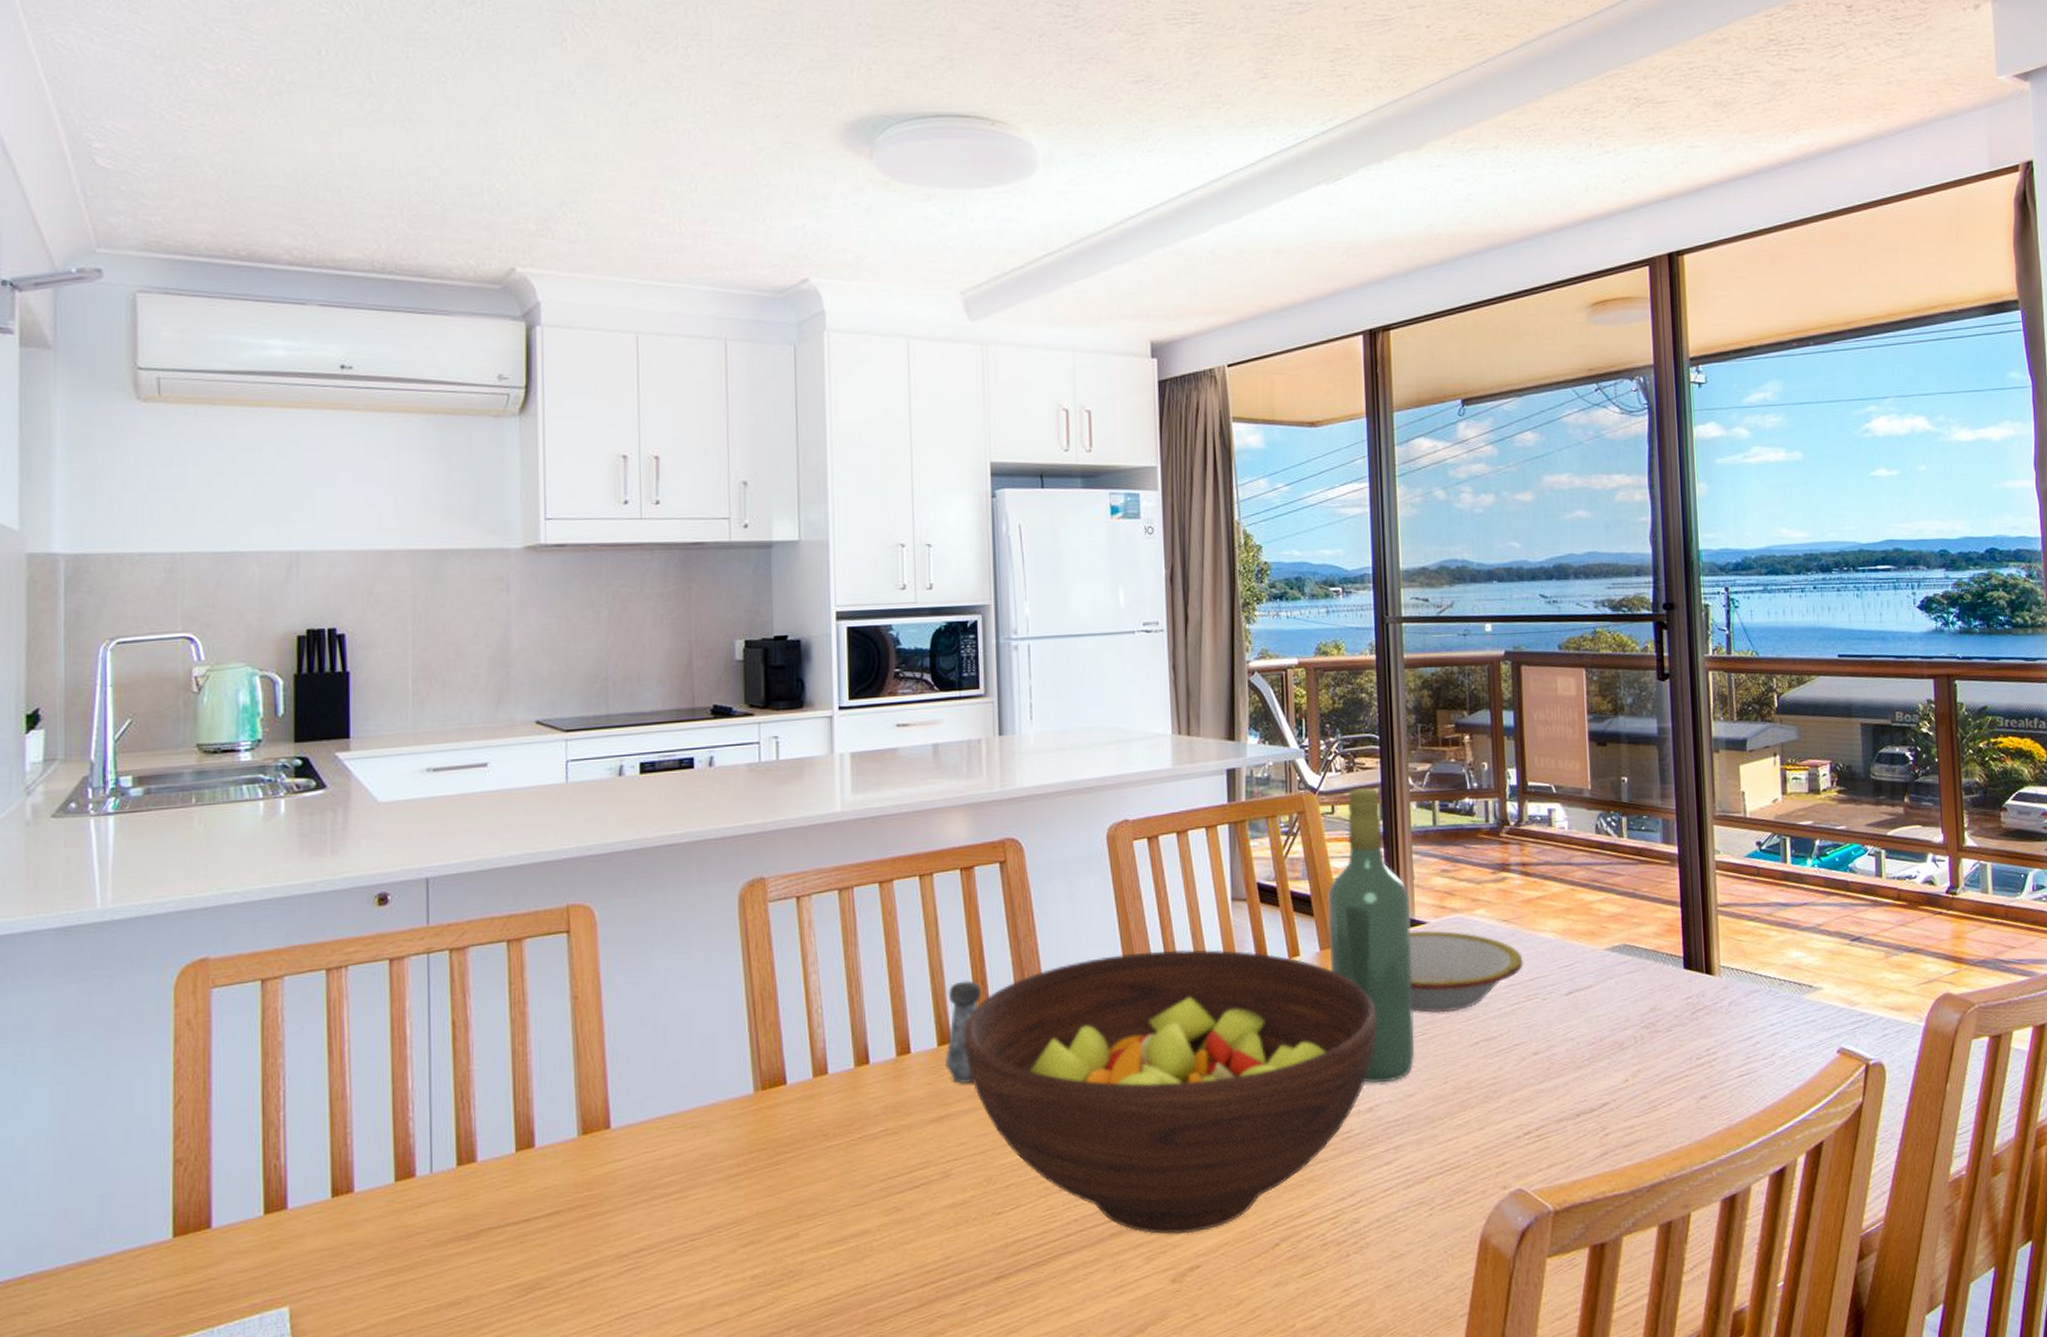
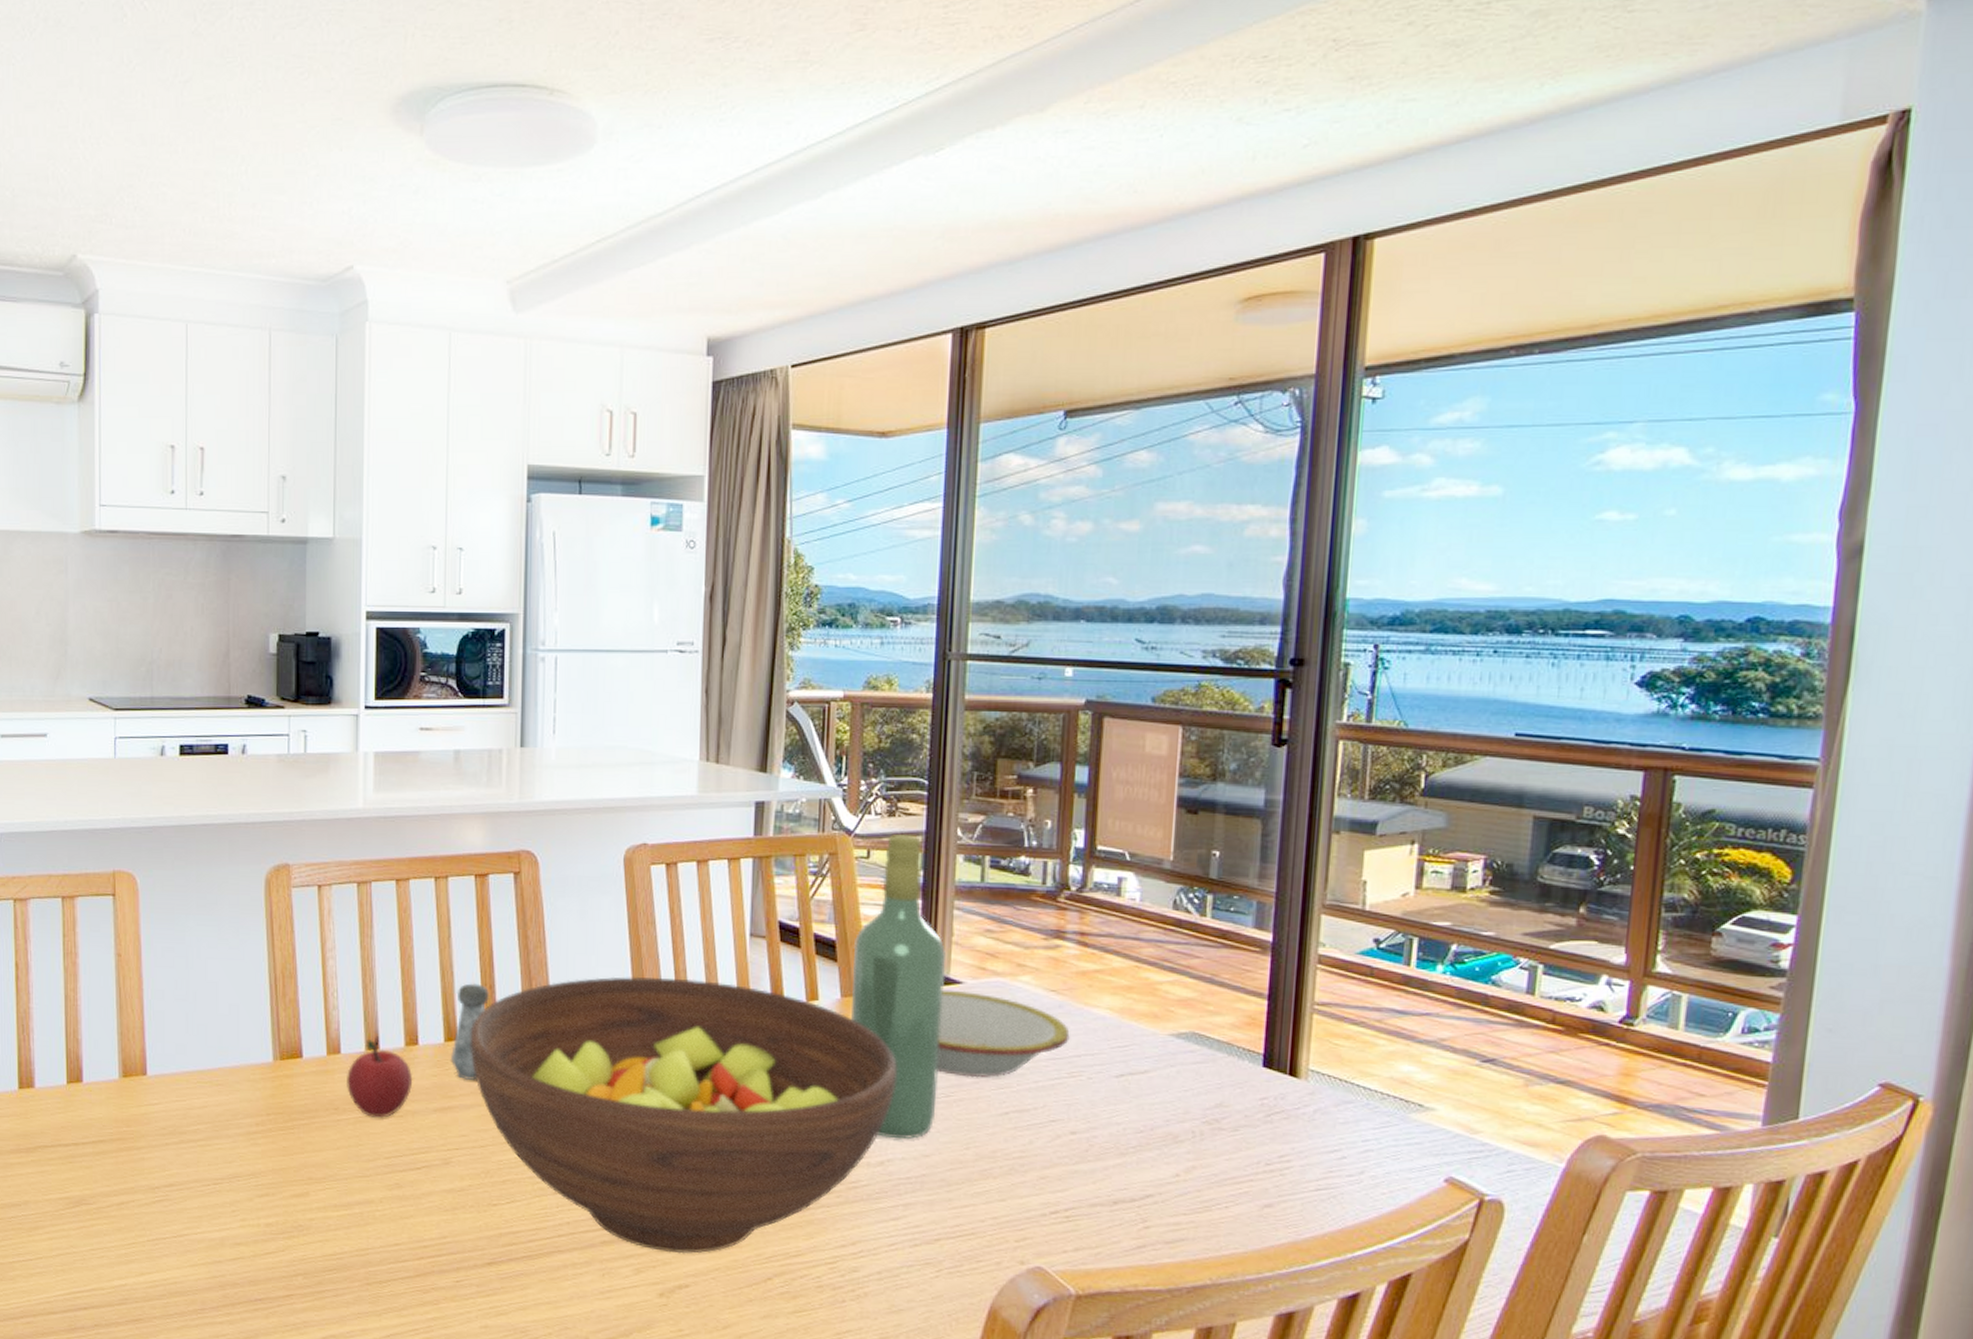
apple: none [834,1050,907,1139] -> present [345,1036,413,1118]

